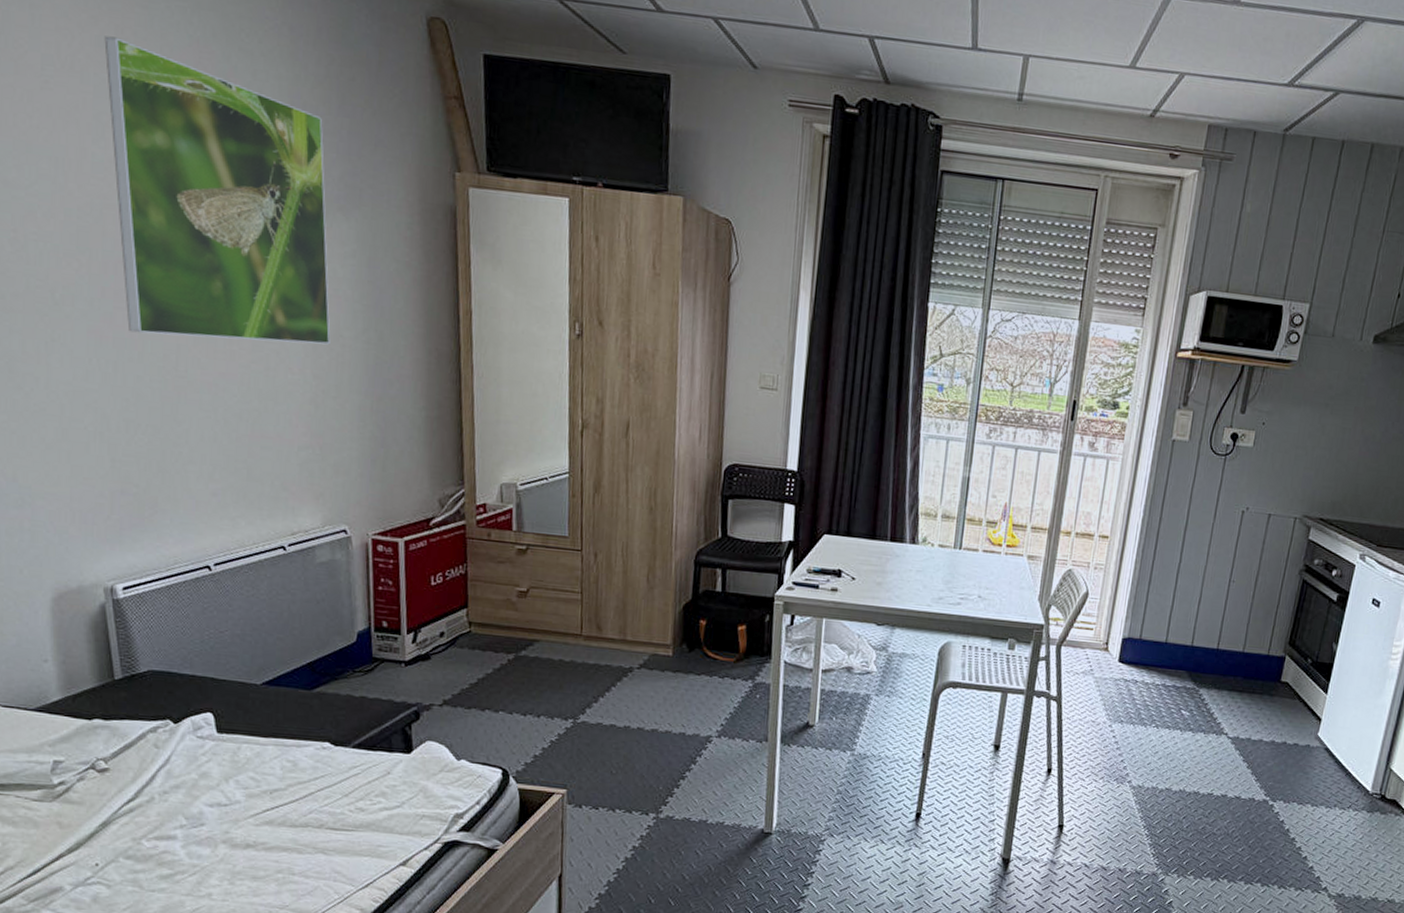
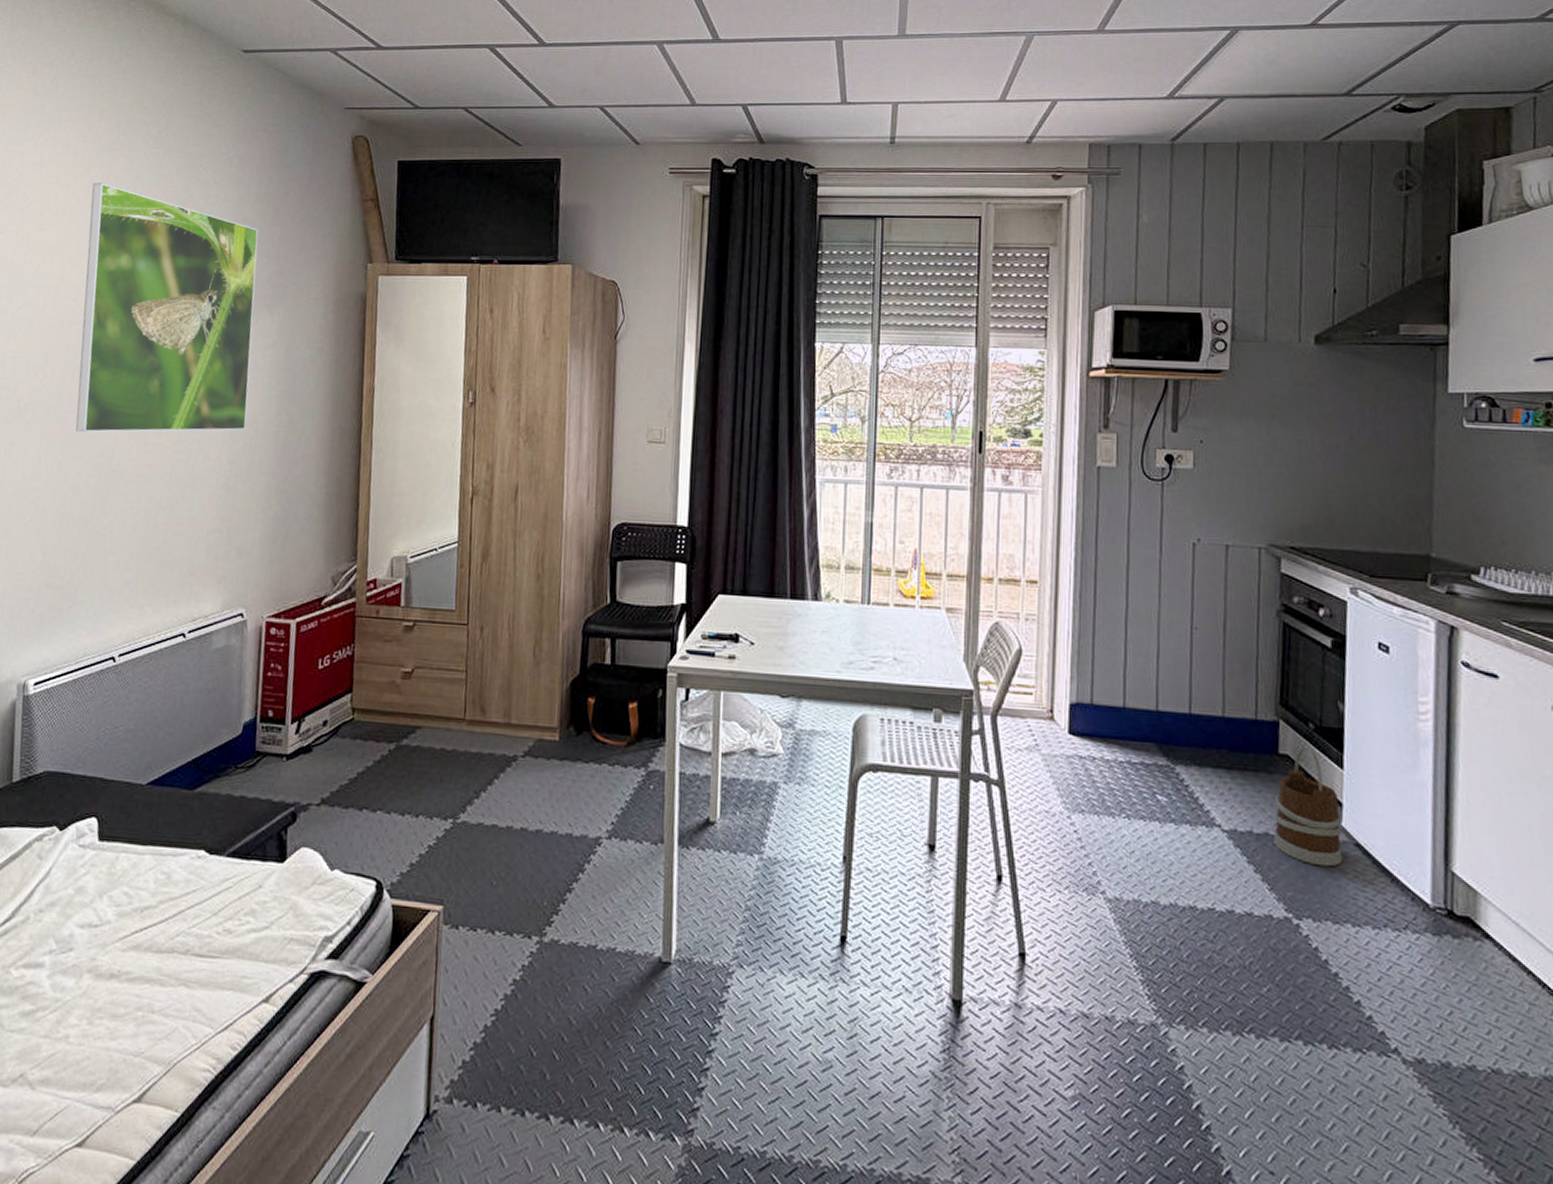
wooden bucket: none [1264,676,1319,765] -> present [1272,746,1343,867]

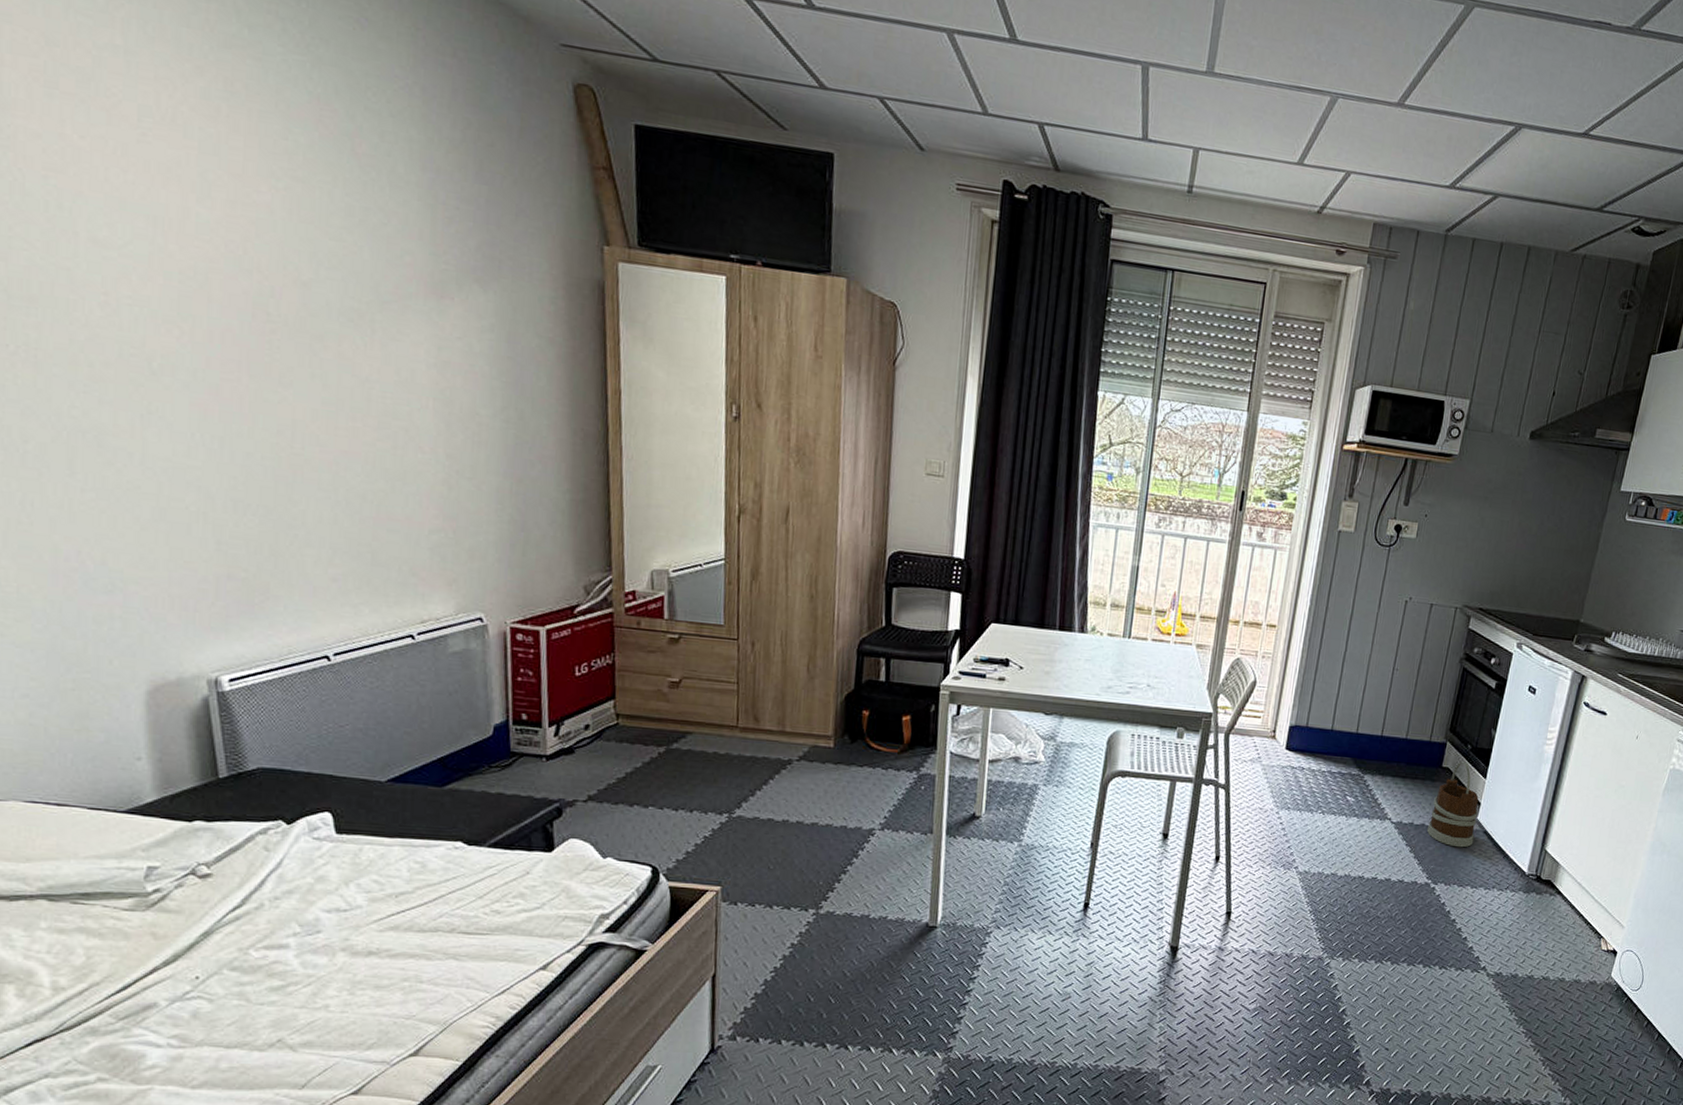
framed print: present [75,183,259,433] -> none [211,88,466,423]

